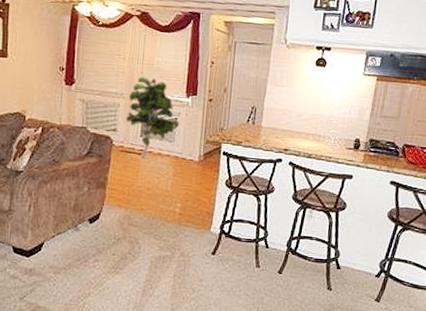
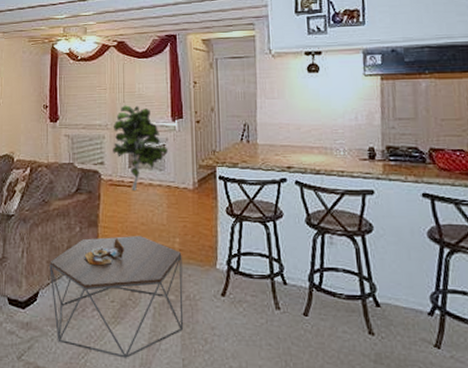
coffee table: none [55,198,181,302] -> present [49,236,184,358]
soup bowl: none [90,199,130,222] -> present [84,237,125,265]

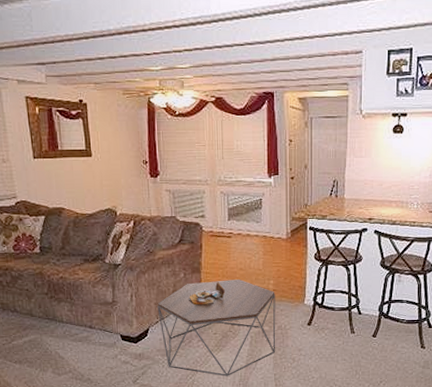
indoor plant: present [113,105,169,190] -> none [212,162,265,241]

